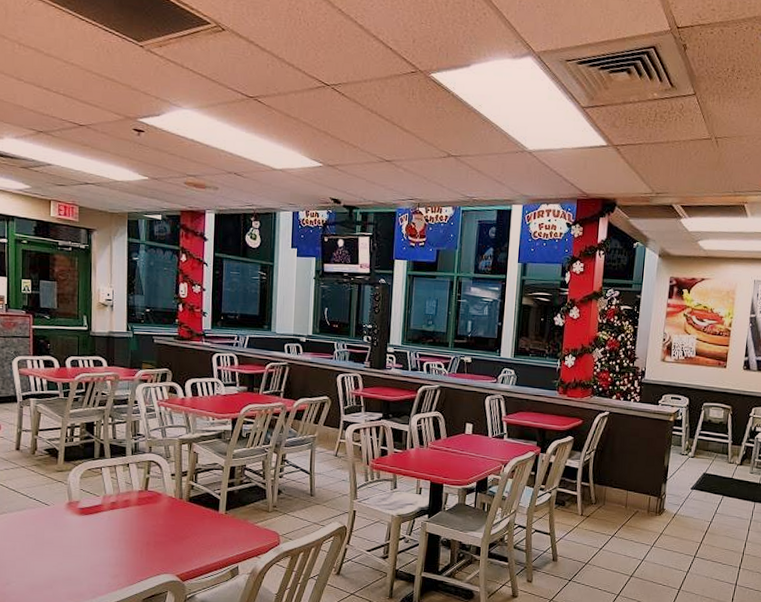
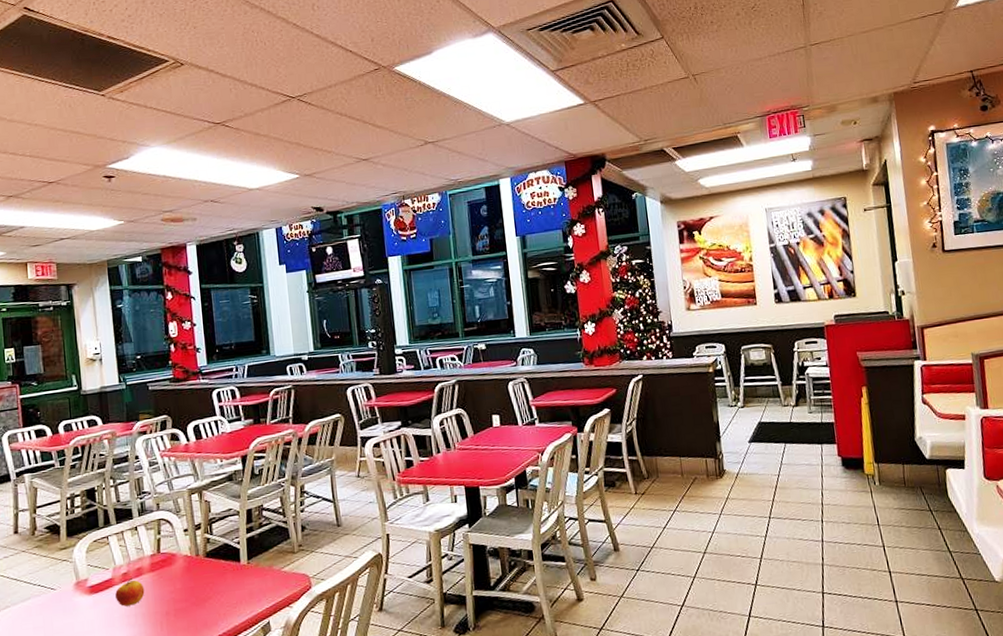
apple: none [103,507,130,531] -> present [115,577,145,607]

